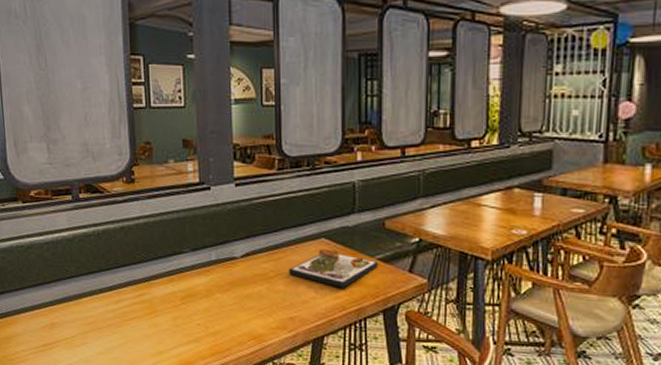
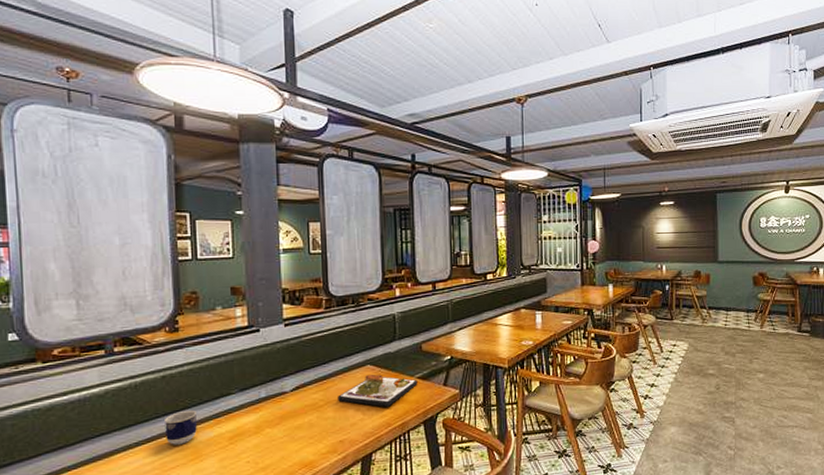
cup: none [124,263,153,297] -> present [165,409,198,445]

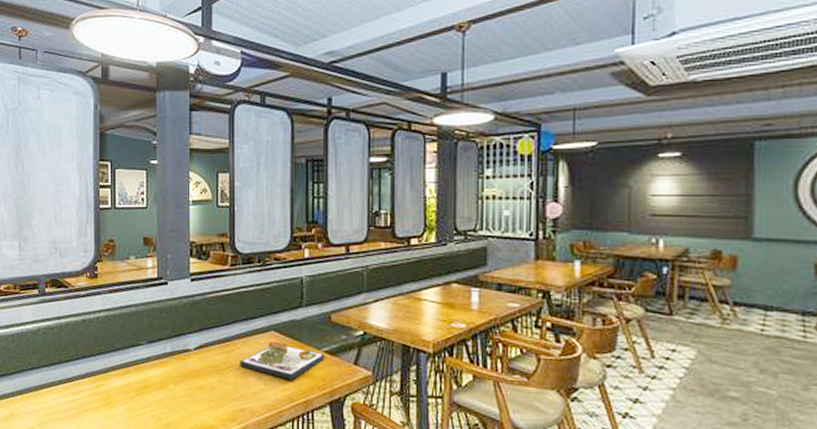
cup: present [165,409,198,445] -> none [83,355,110,389]

